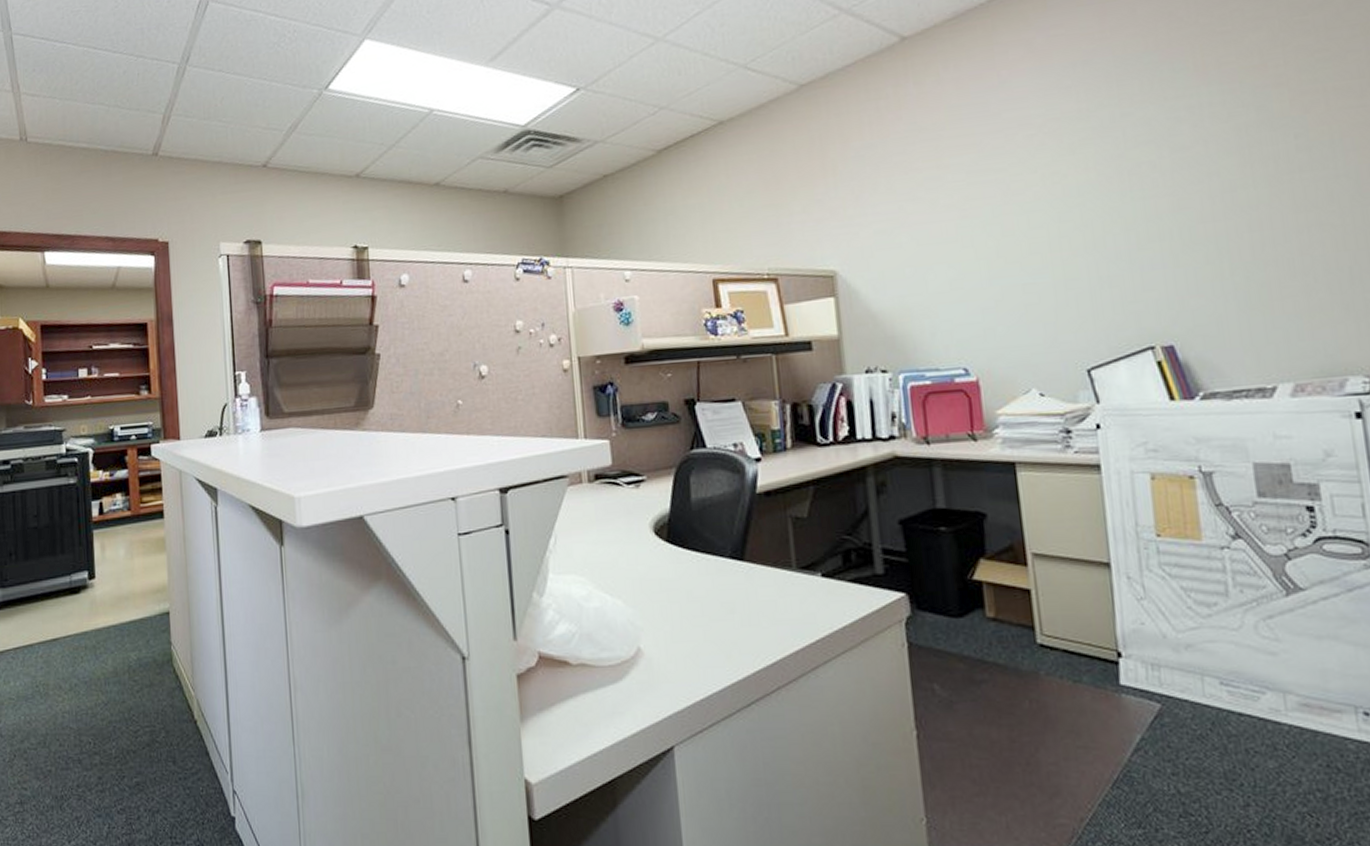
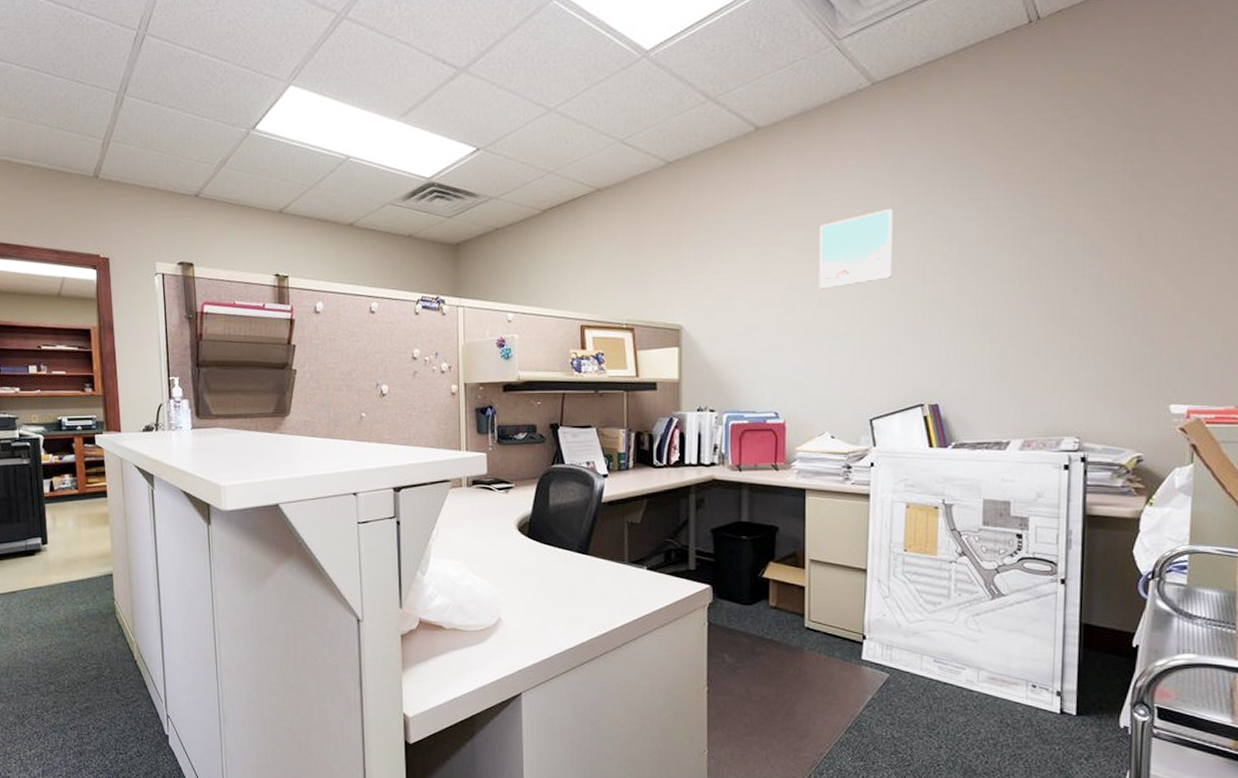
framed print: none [992,114,1091,216] -> present [819,208,893,289]

